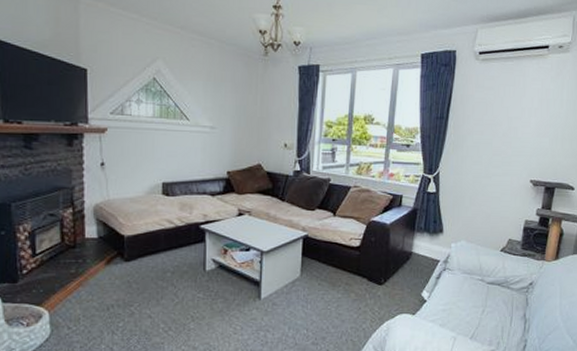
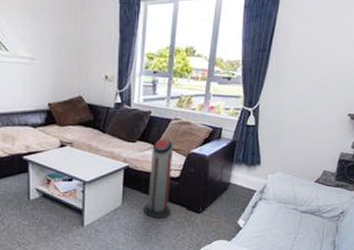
air purifier: none [323,207,354,290] -> present [144,139,174,218]

